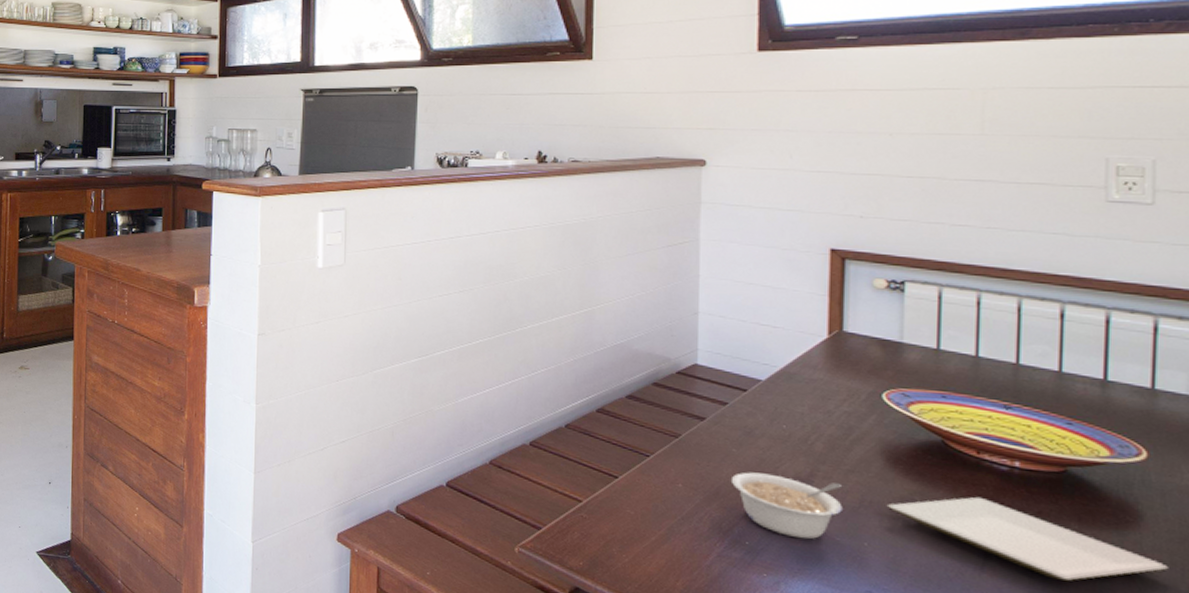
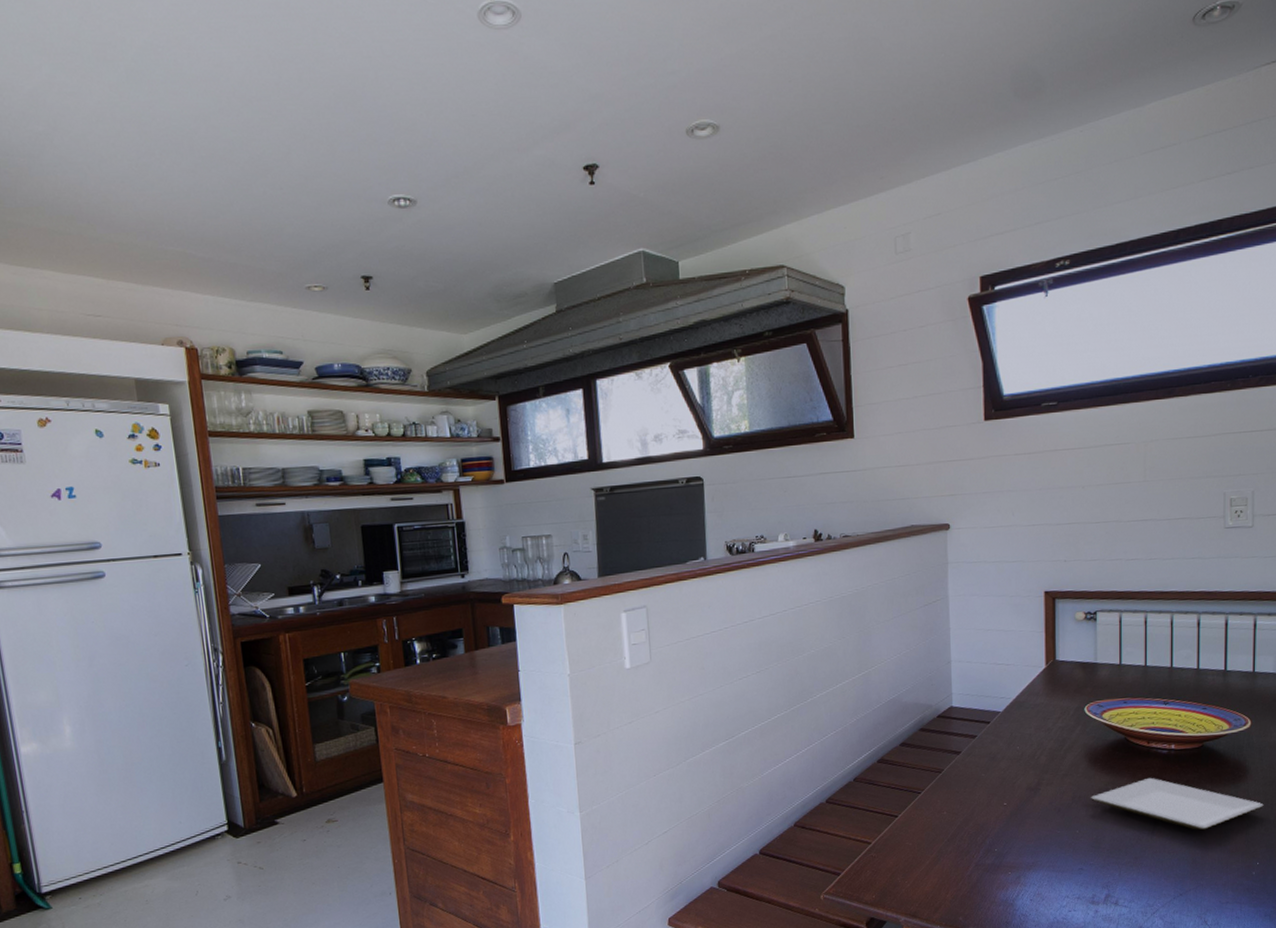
legume: present [730,472,843,540] -> none [982,787,1061,838]

